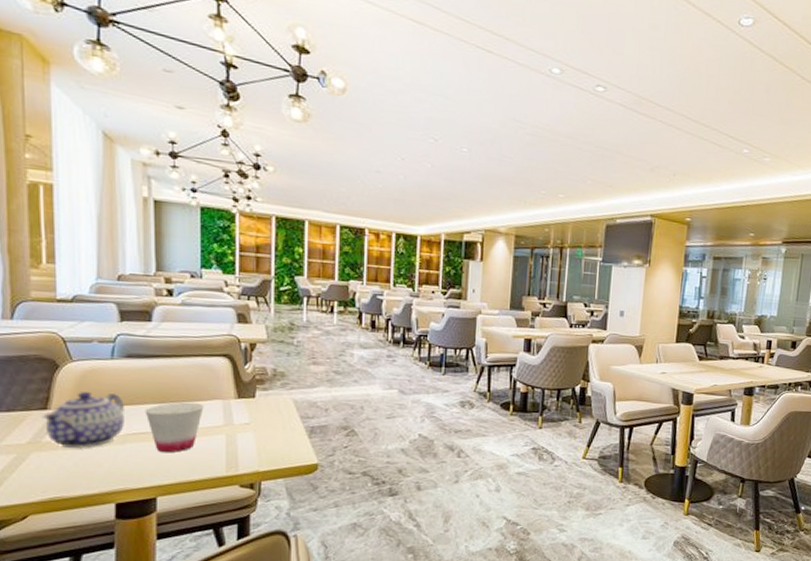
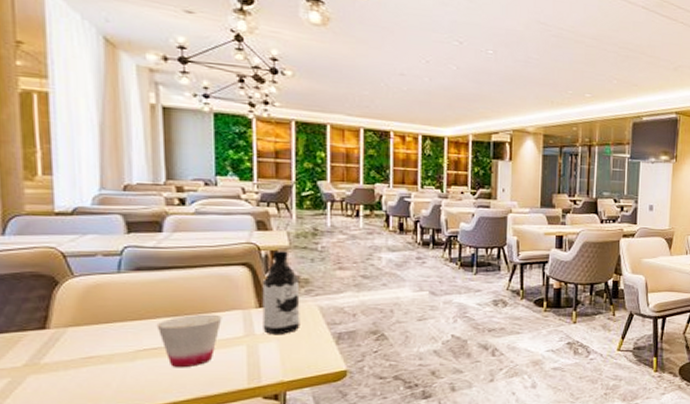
teapot: present [41,392,124,449] -> none [39,309,134,369]
water bottle: none [241,343,276,426] -> present [262,251,300,335]

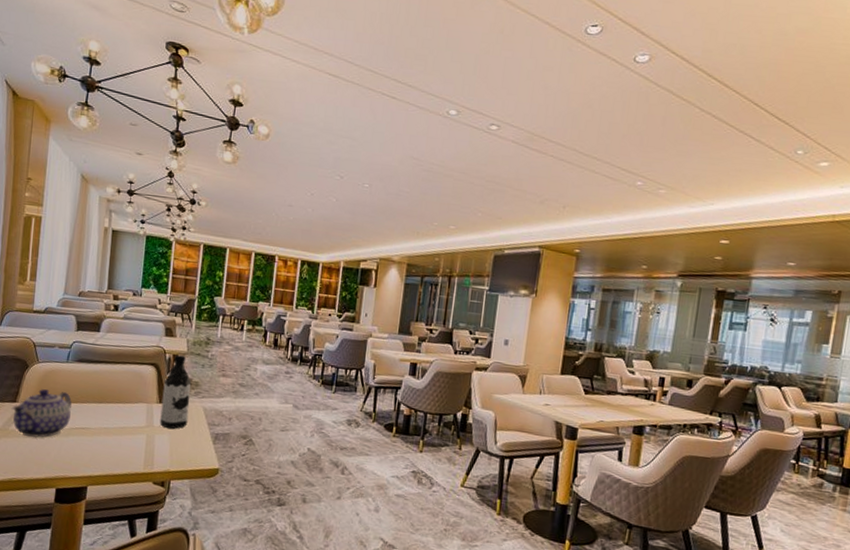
teapot: none [39,309,134,369] -> present [11,389,72,438]
cup: present [156,314,222,368] -> none [86,403,132,448]

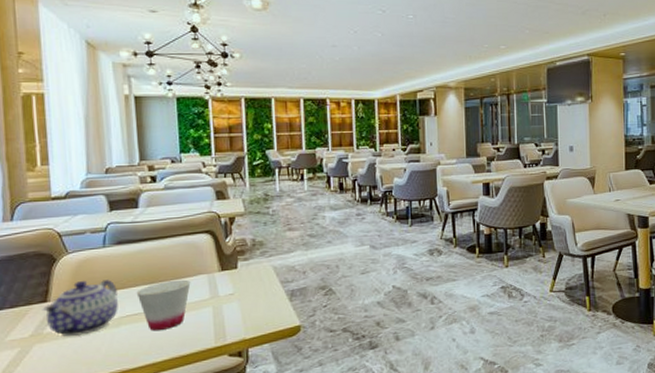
cup: none [86,403,132,448] -> present [136,279,191,332]
water bottle: present [160,355,192,429] -> none [223,217,258,296]

